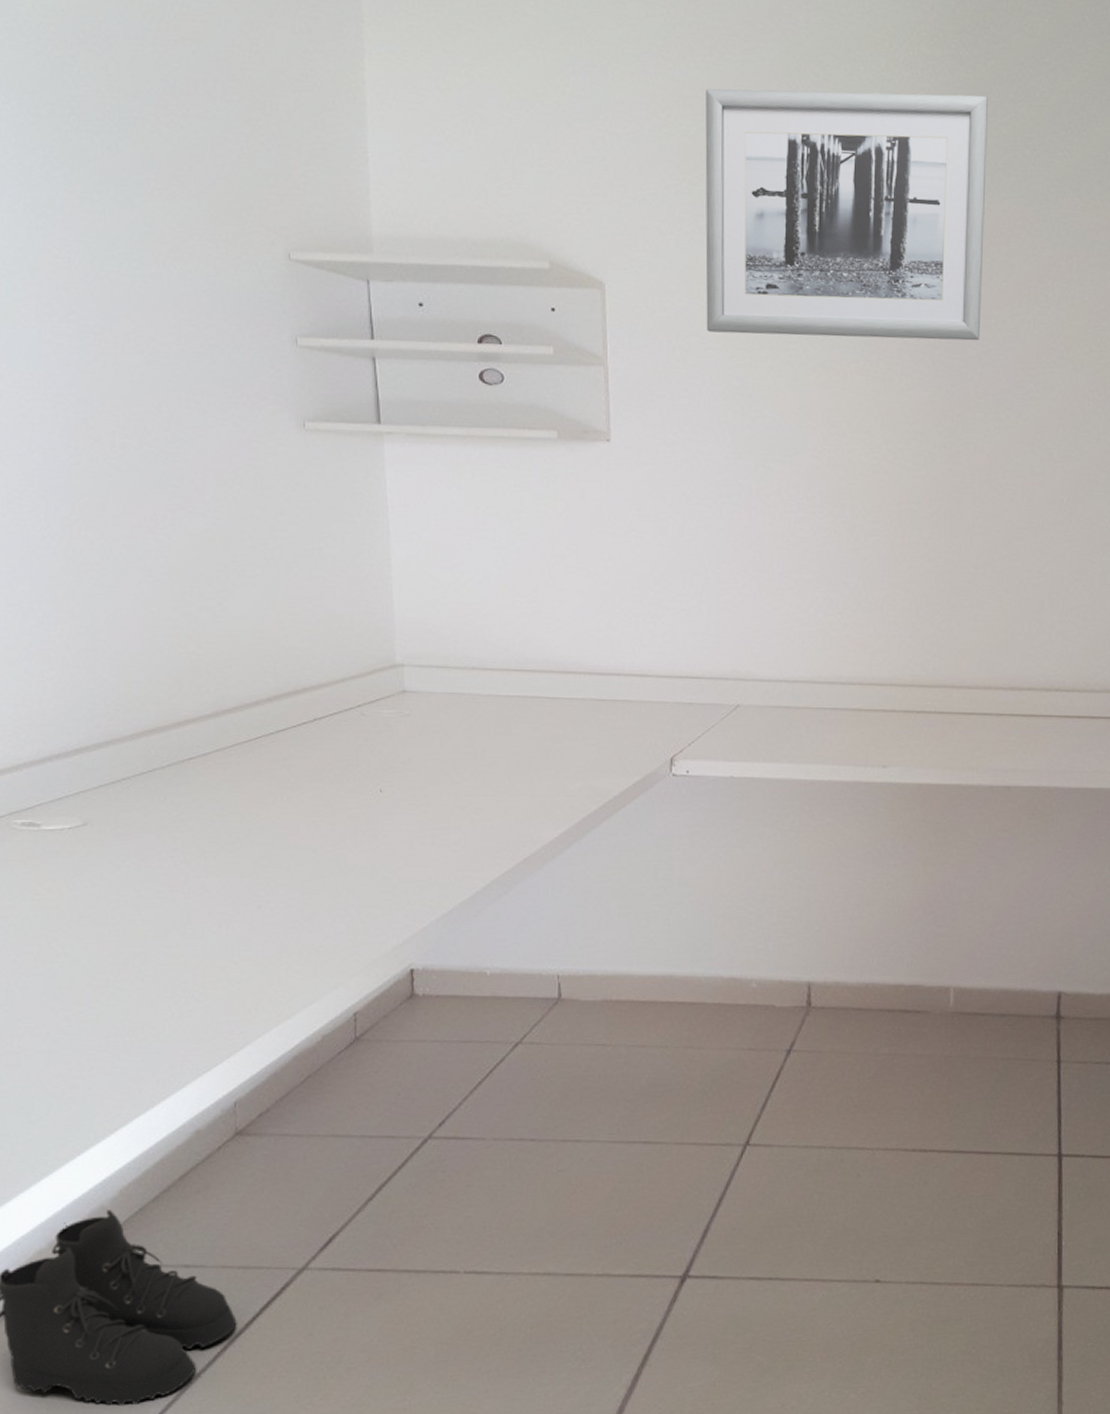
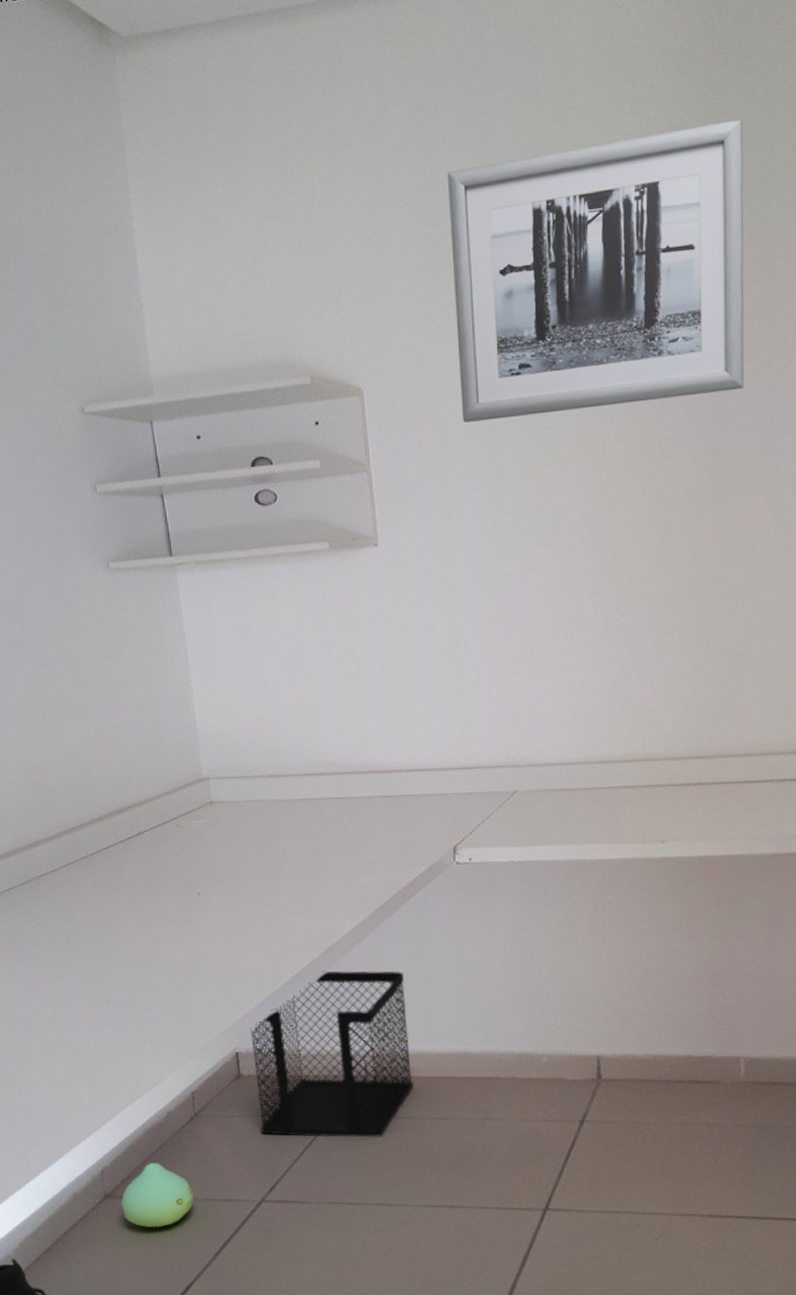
plush toy: none [255,1094,346,1169] -> present [121,1163,193,1227]
wastebasket: none [430,882,611,1067] -> present [250,970,413,1138]

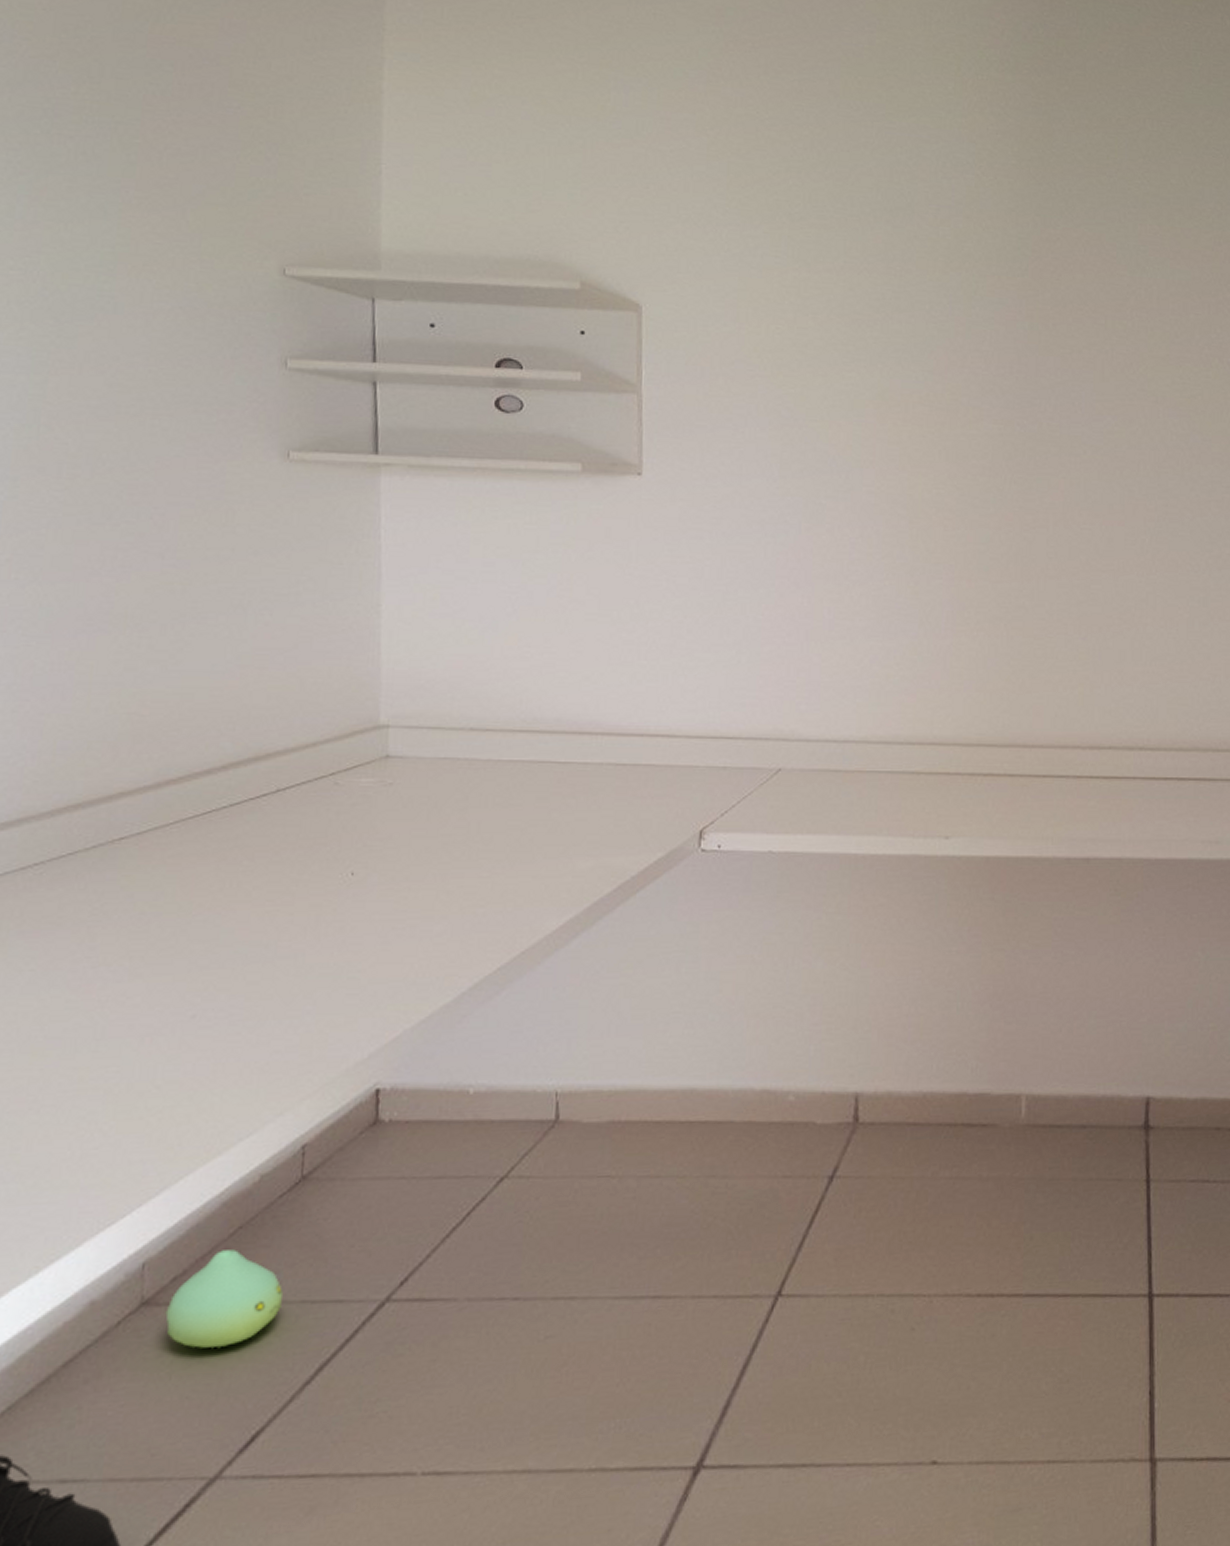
wastebasket: present [250,970,413,1138] -> none [396,980,621,1206]
wall art: present [448,119,745,423] -> none [753,107,1061,371]

